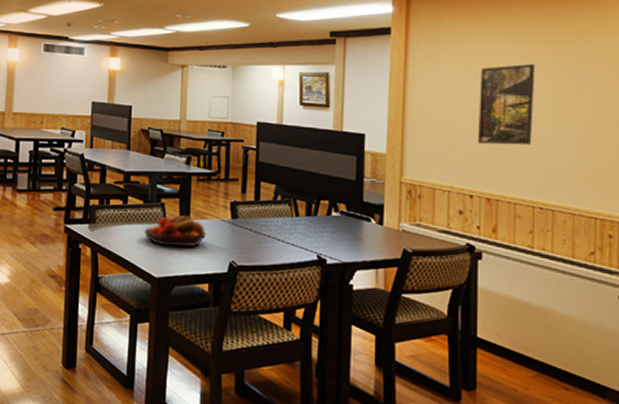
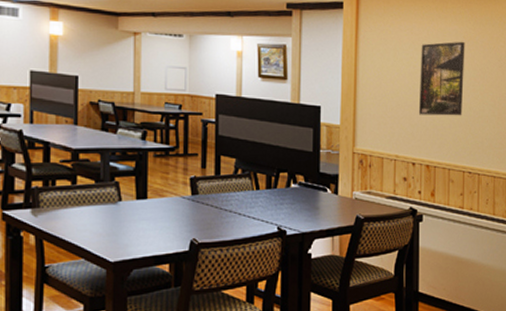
fruit bowl: present [144,215,207,248] -> none [97,194,166,228]

